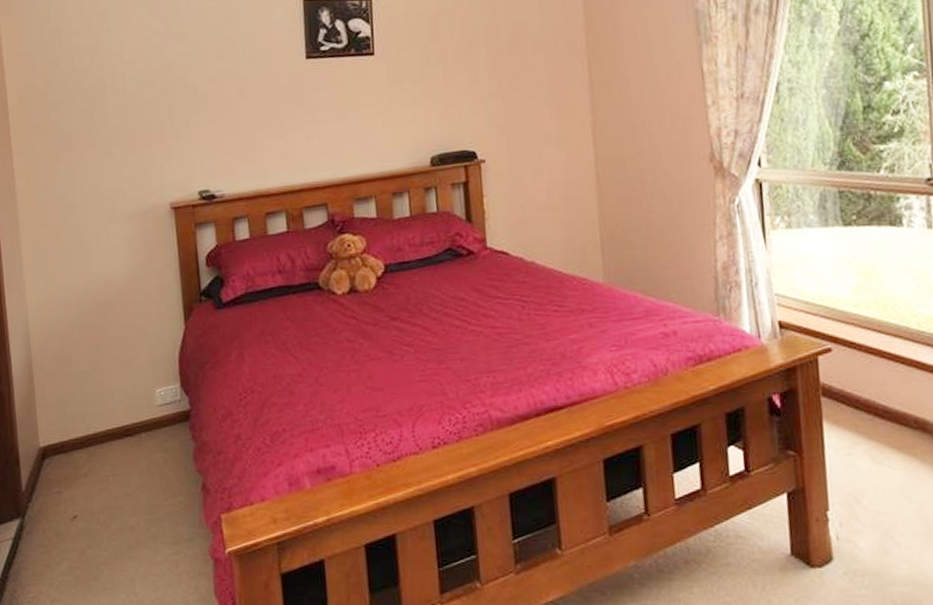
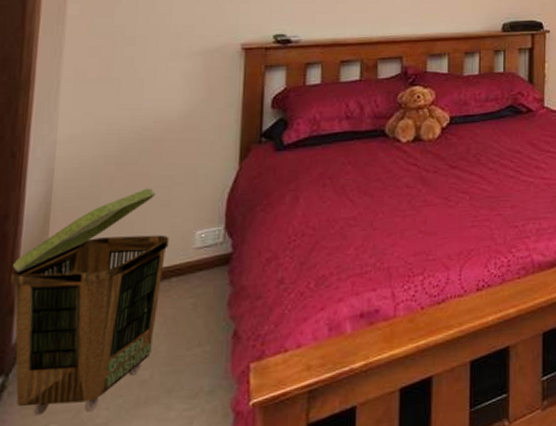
laundry basket: none [11,349,134,552] -> present [10,188,169,415]

